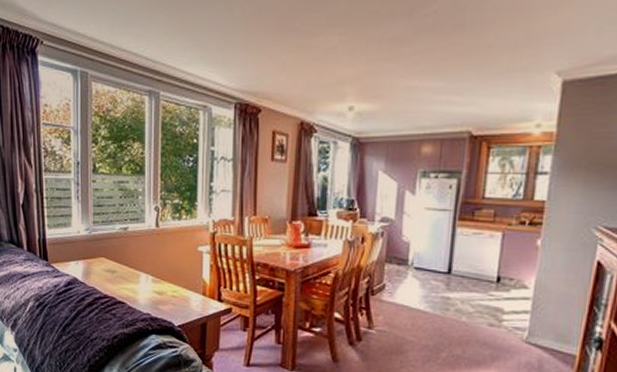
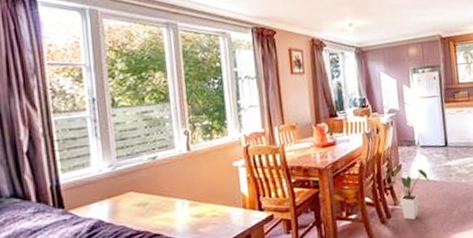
house plant: none [363,281,419,350] -> present [386,163,430,220]

